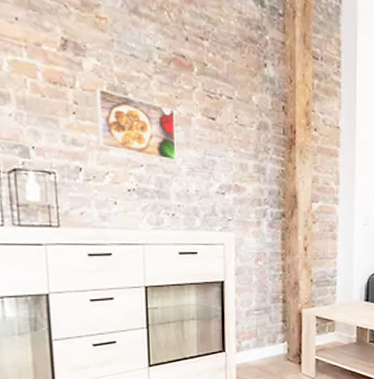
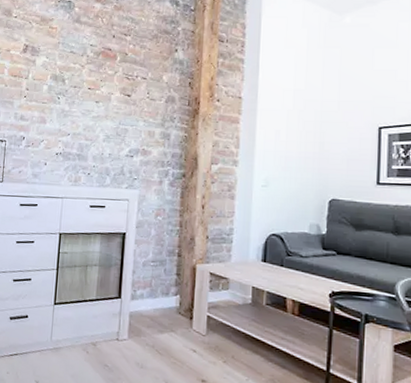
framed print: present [96,87,176,162] -> none [40,77,99,131]

